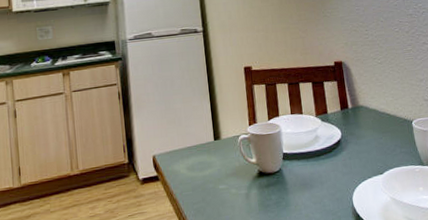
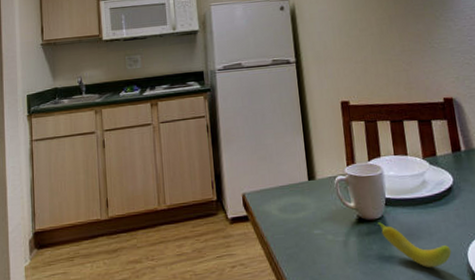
fruit: none [276,175,339,213] -> present [378,222,452,268]

